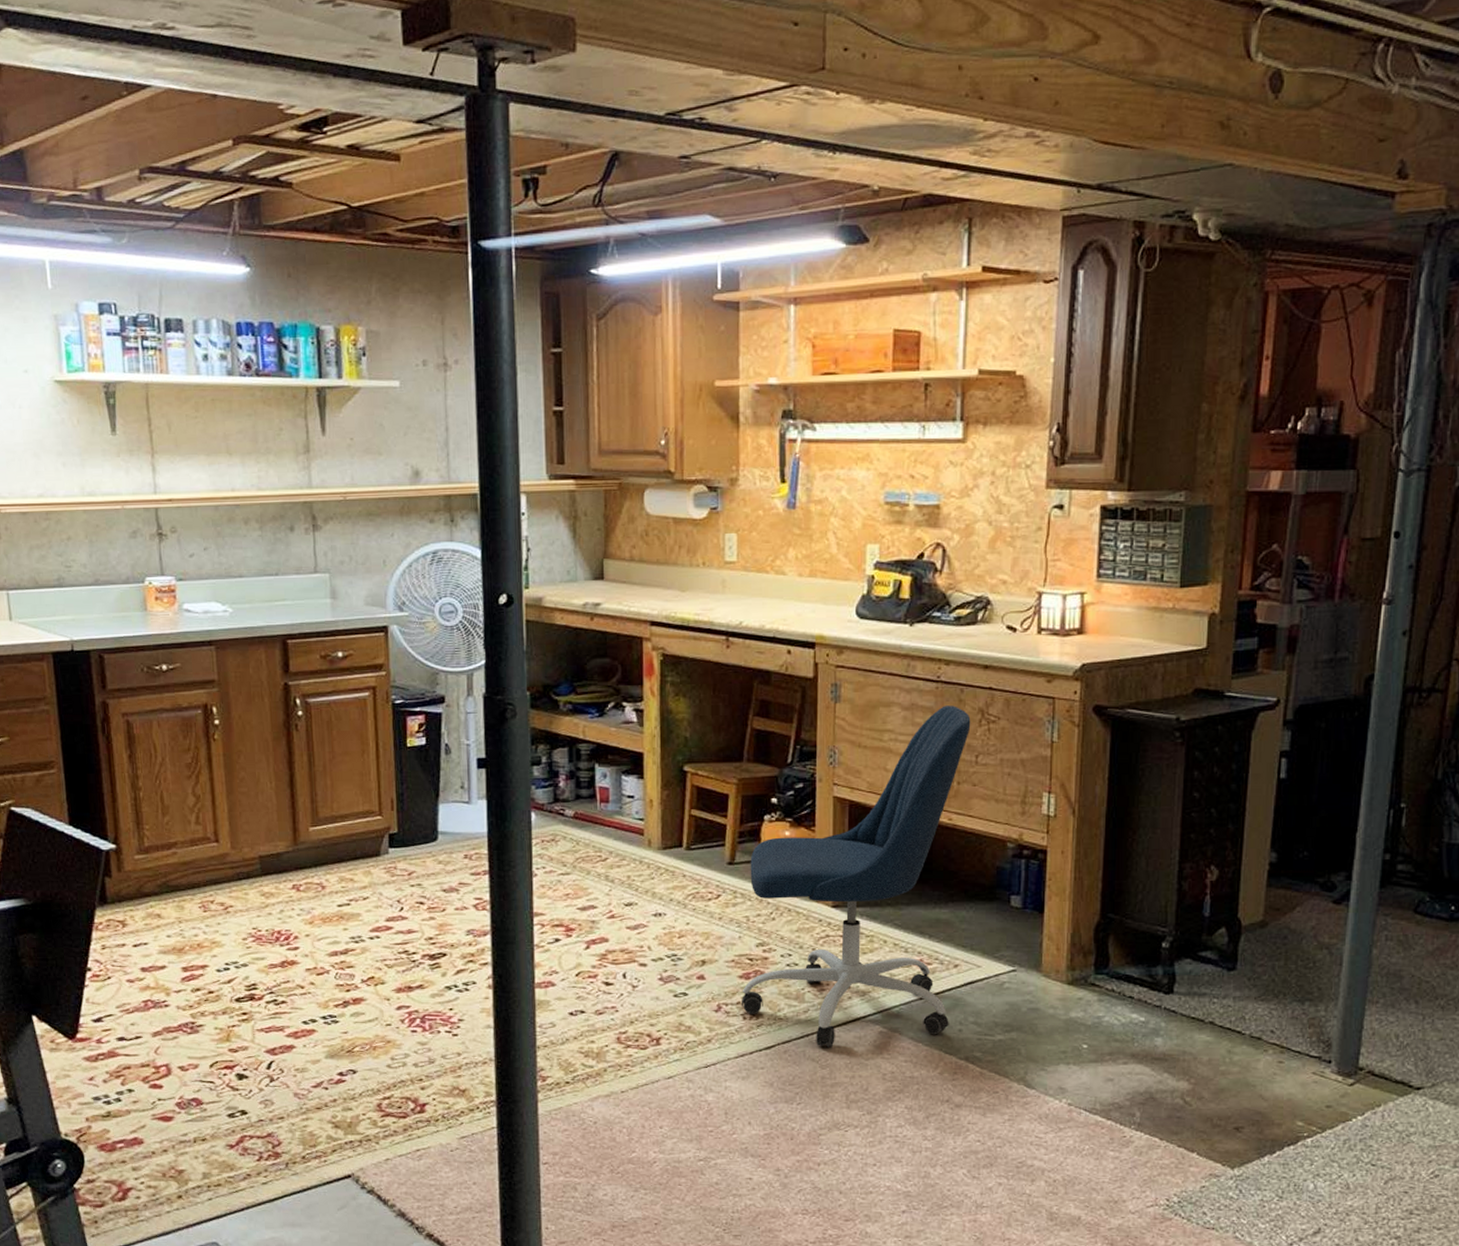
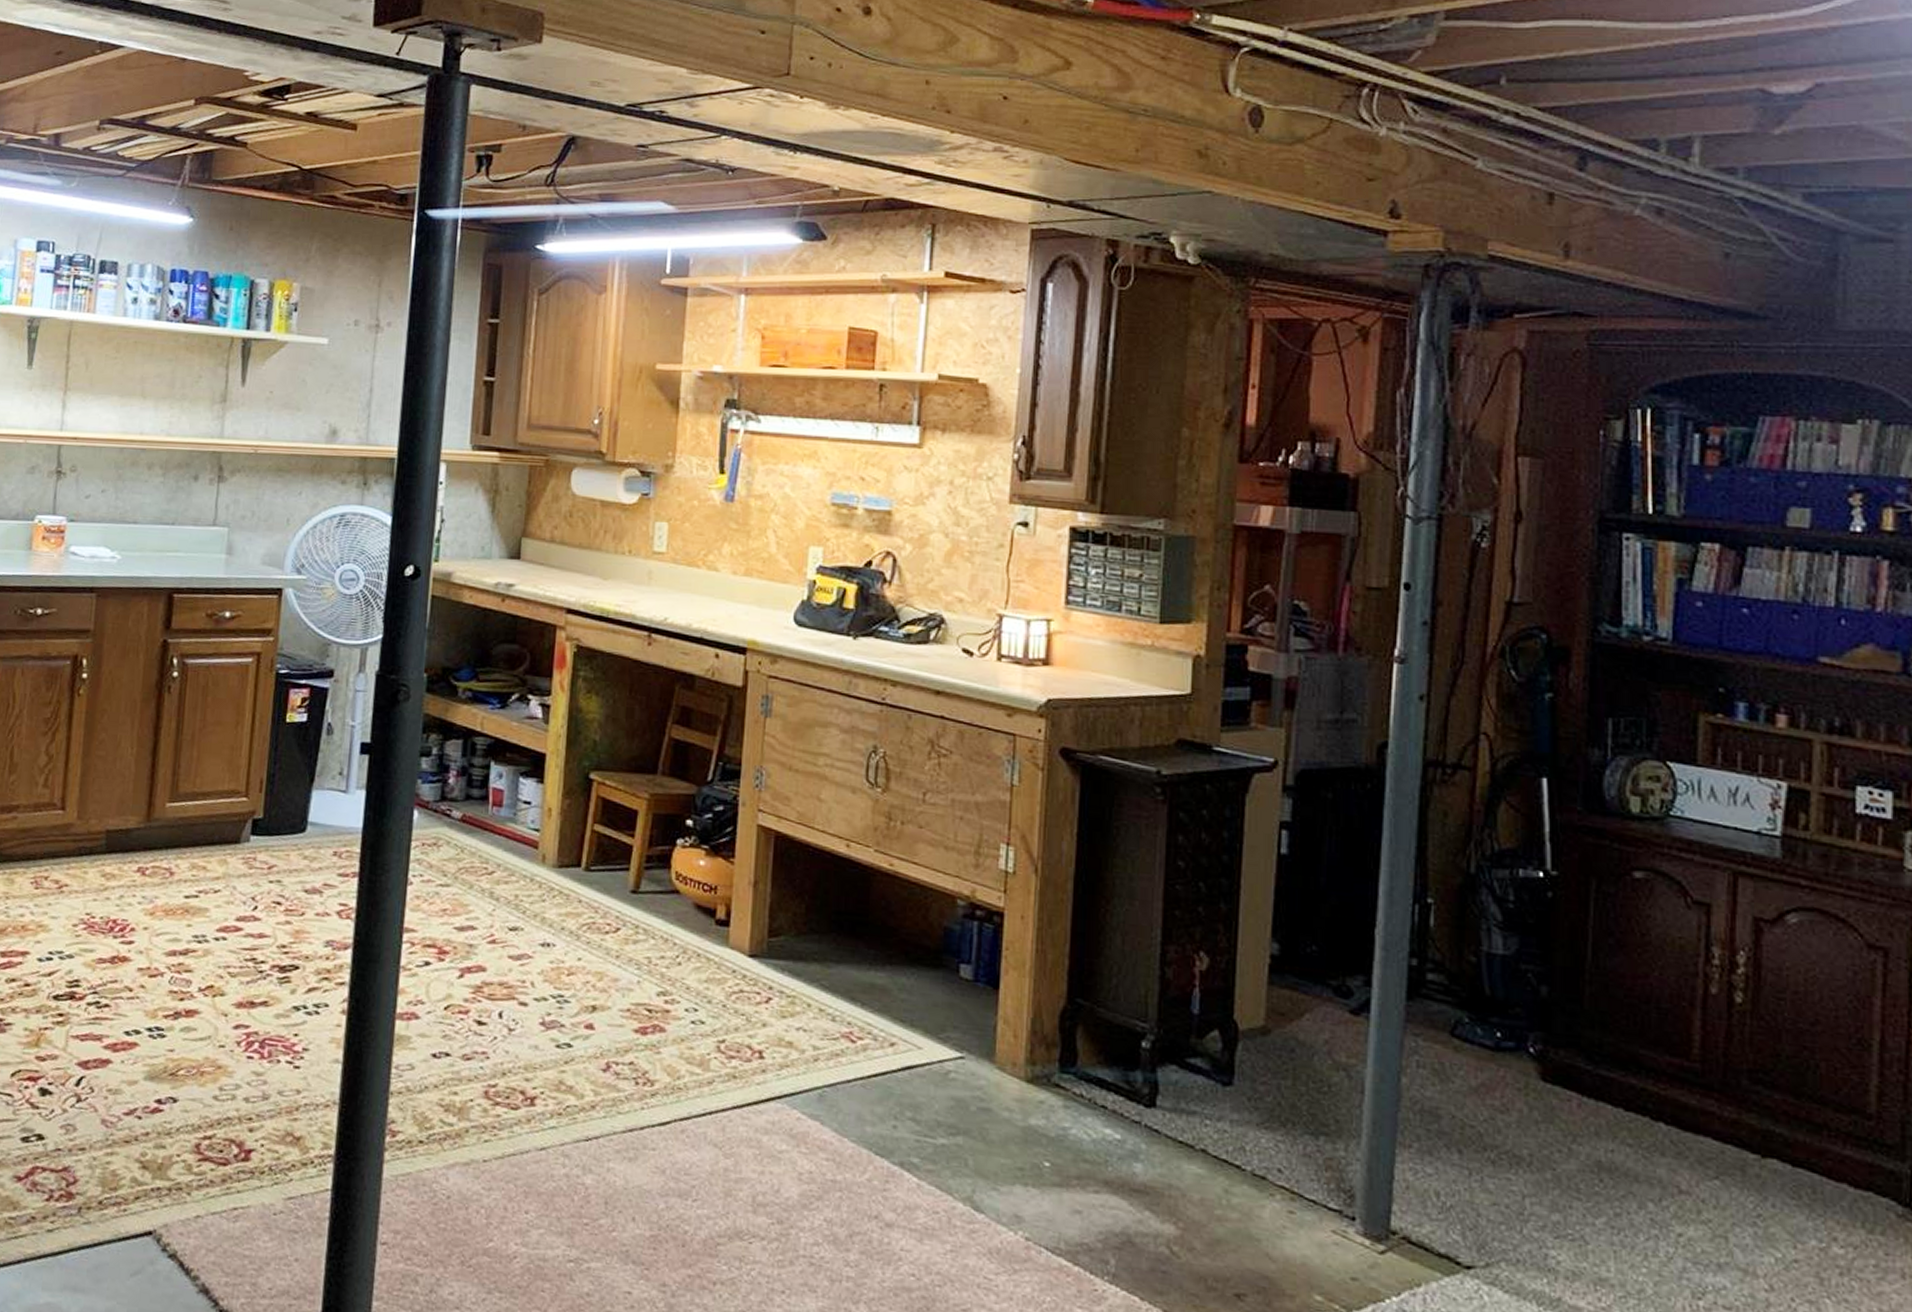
office chair: present [742,705,971,1047] -> none [635,732,919,1132]

